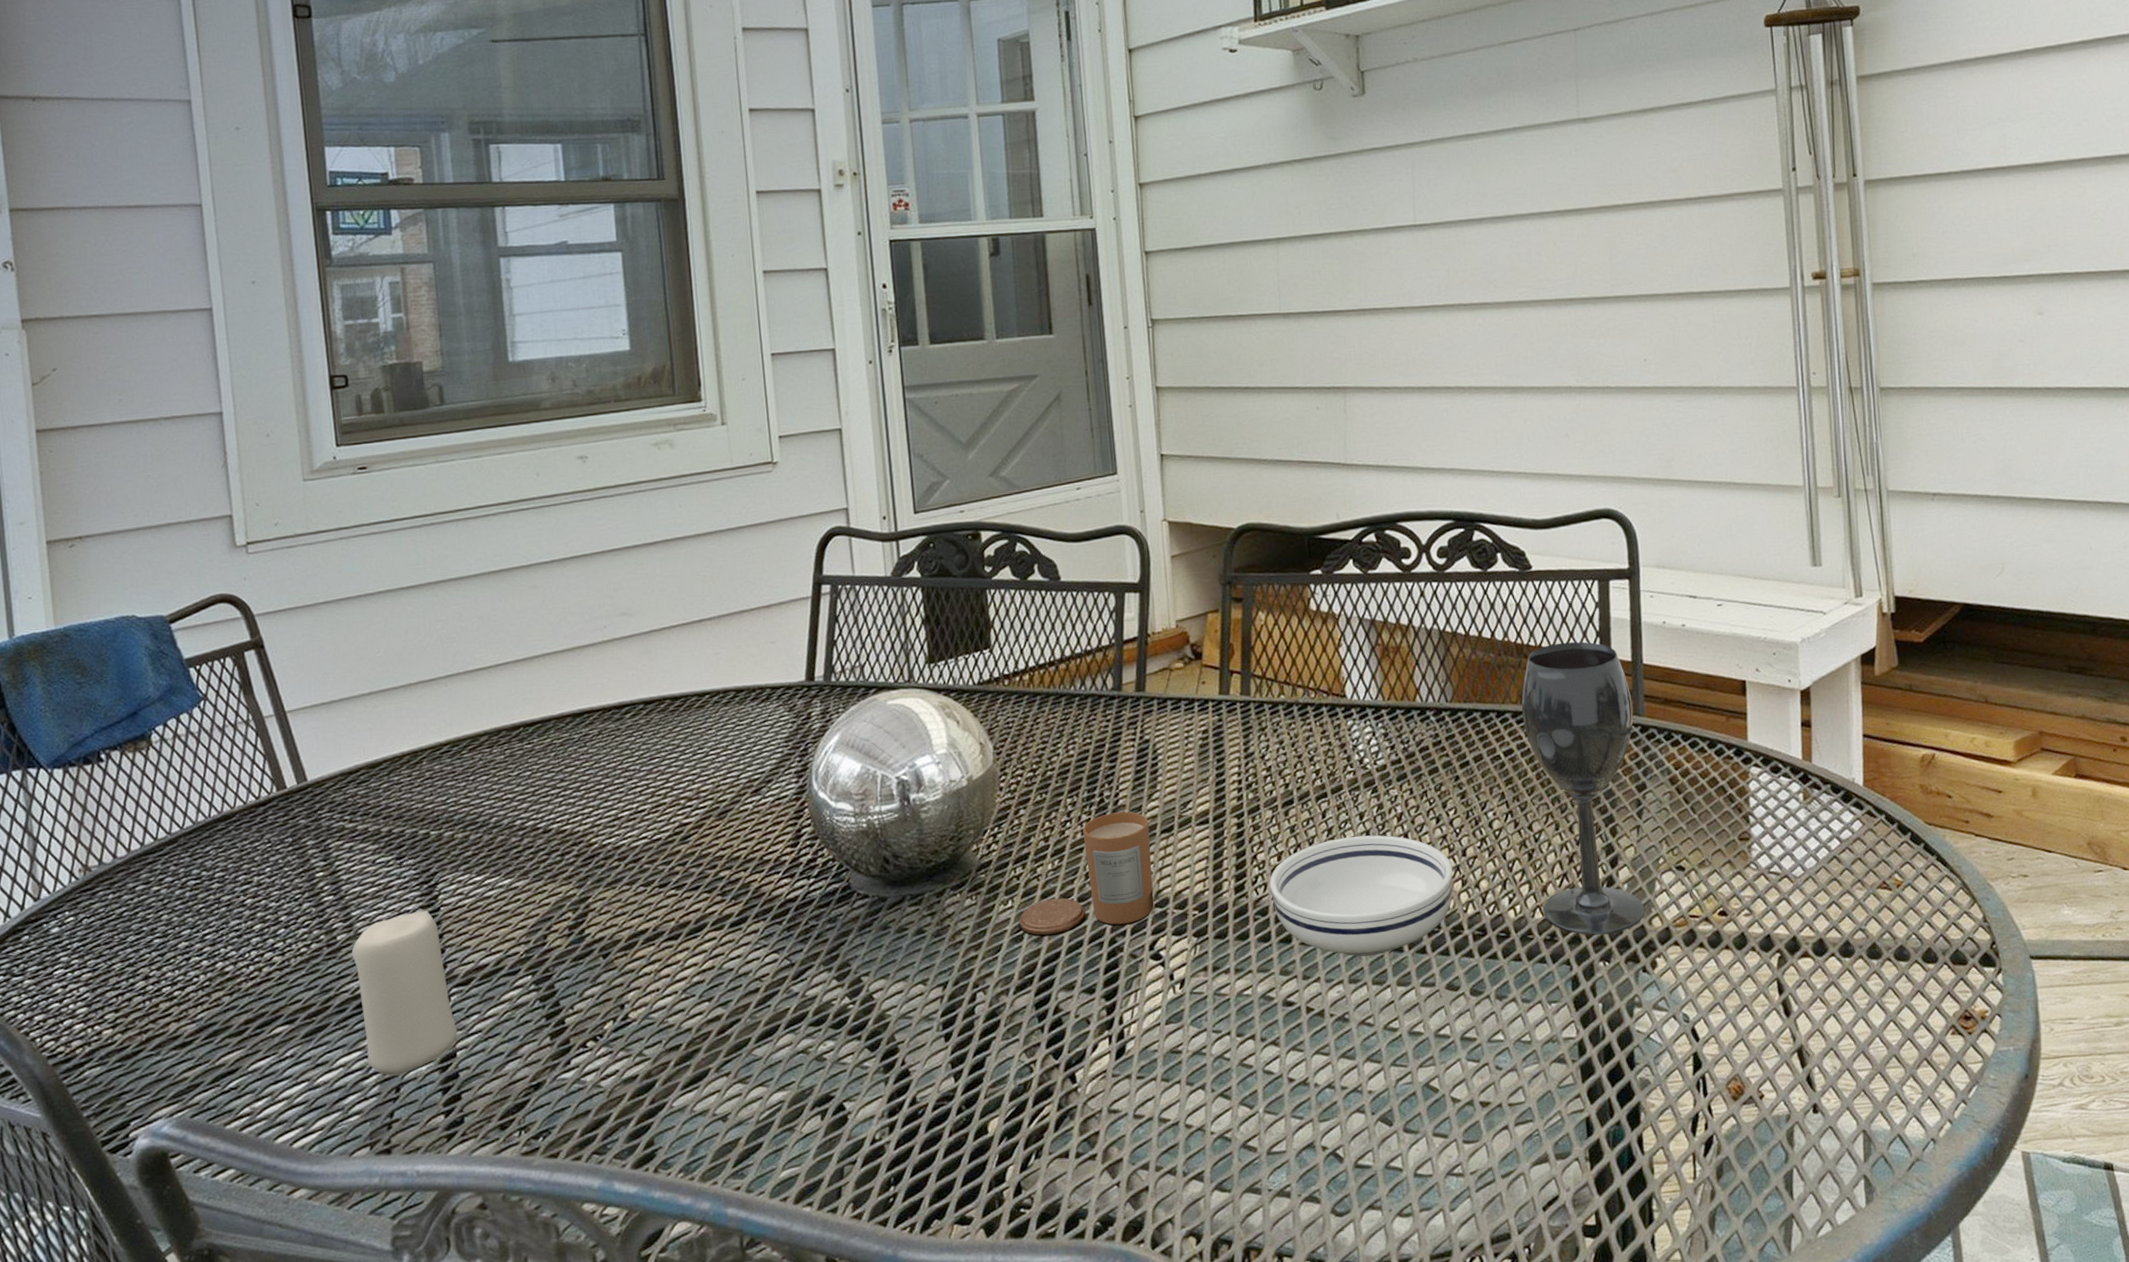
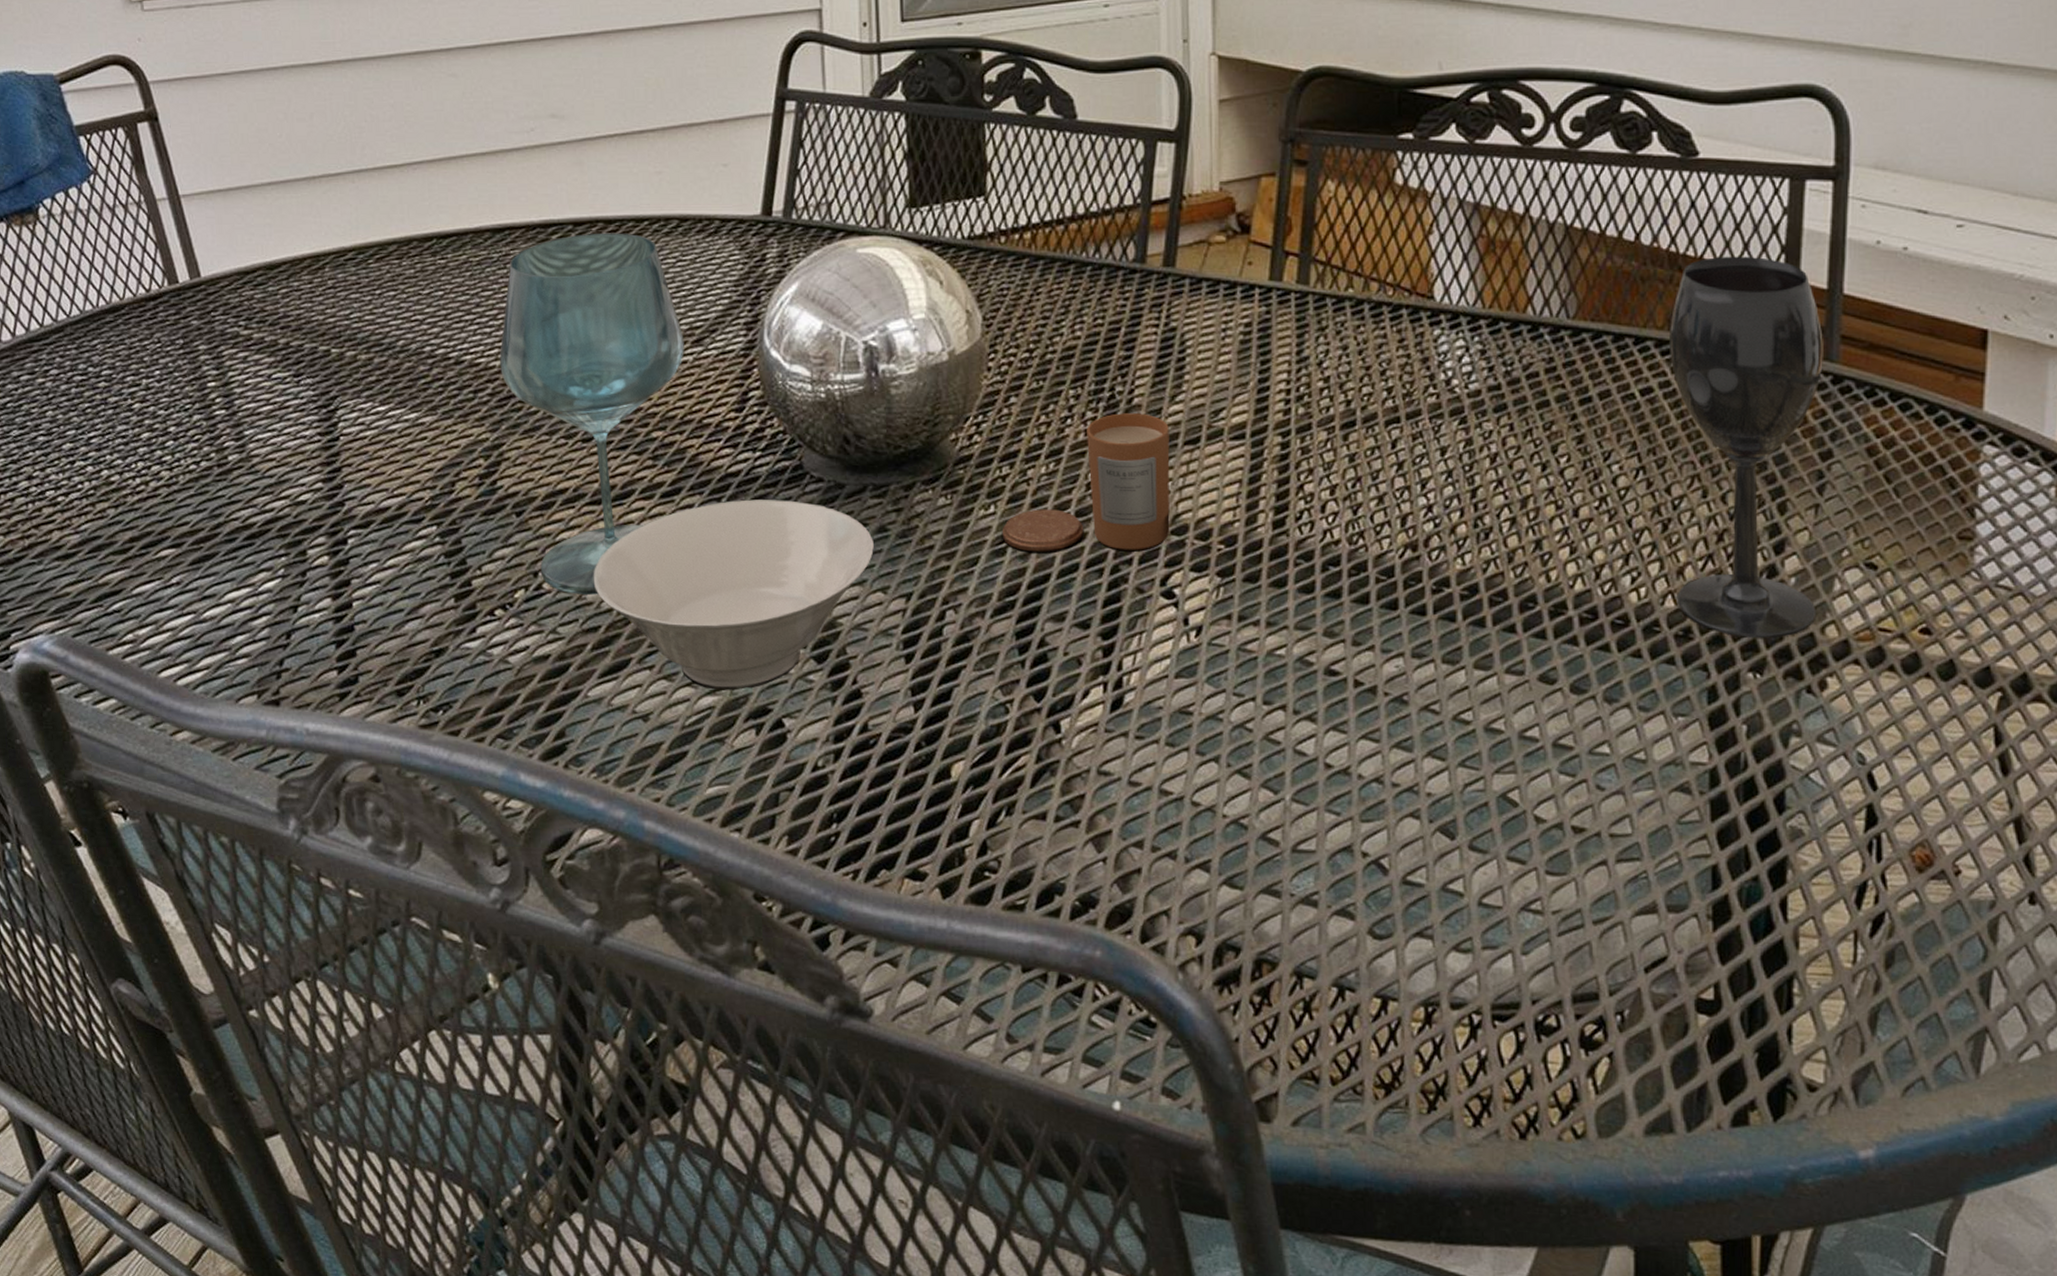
candle: present [351,910,458,1076] -> none [243,438,355,621]
wine glass: none [582,707,745,1020] -> present [499,233,685,595]
ceramic bowl: none [673,916,914,1086] -> present [593,499,874,691]
bowl: present [1269,835,1453,957] -> none [1318,475,1560,628]

